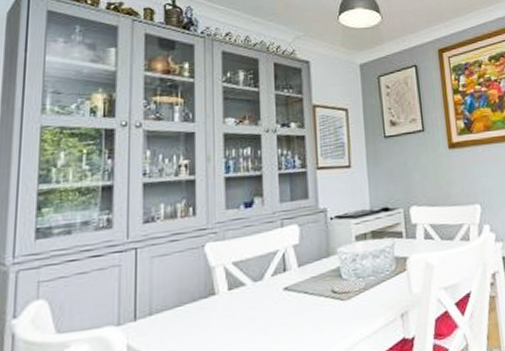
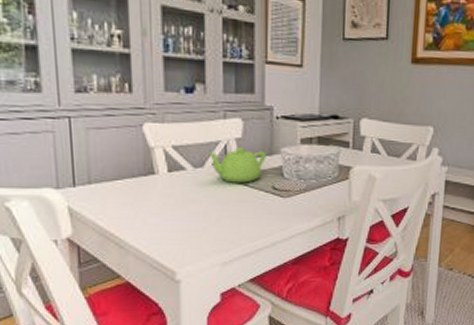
teapot: none [265,253,324,293] -> present [206,147,266,183]

